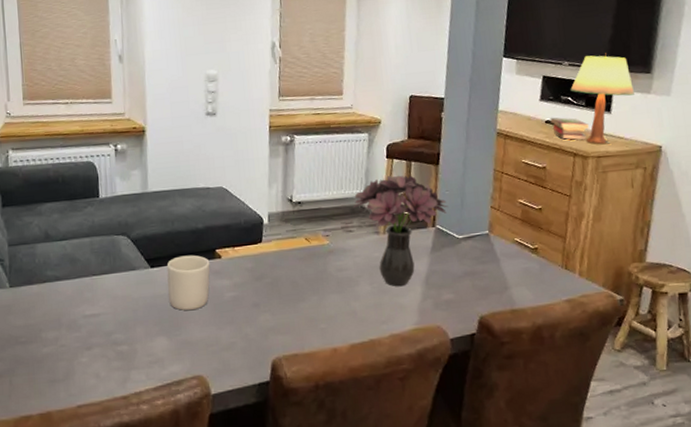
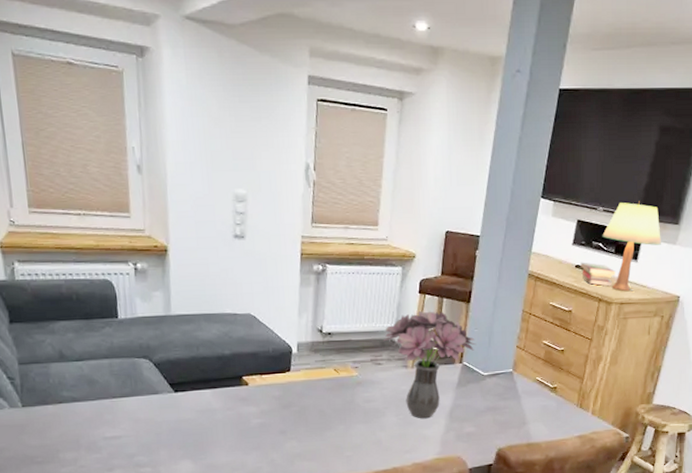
mug: present [166,254,210,310] -> none [191,381,237,435]

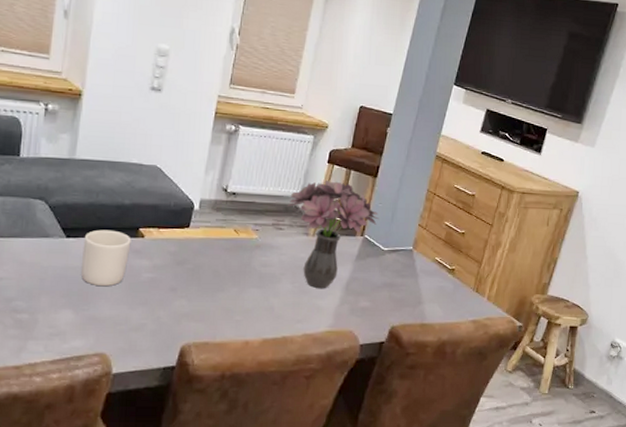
mug: none [191,381,237,435] -> present [81,229,131,286]
books: present [580,262,616,287] -> none [486,149,520,176]
table lamp: present [602,200,661,292] -> none [509,97,564,183]

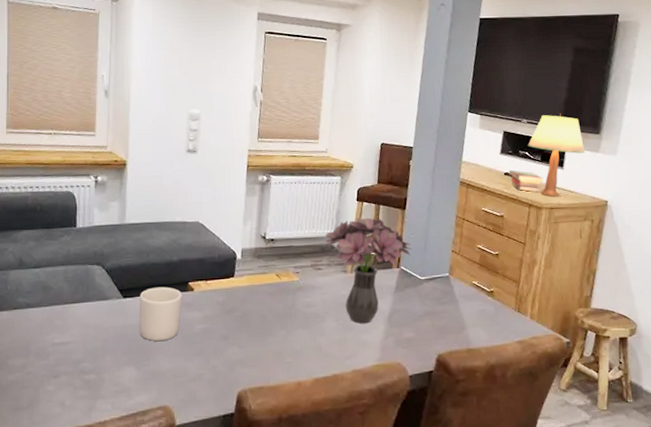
books: none [486,149,520,176] -> present [508,169,544,193]
table lamp: none [509,97,564,183] -> present [528,112,585,197]

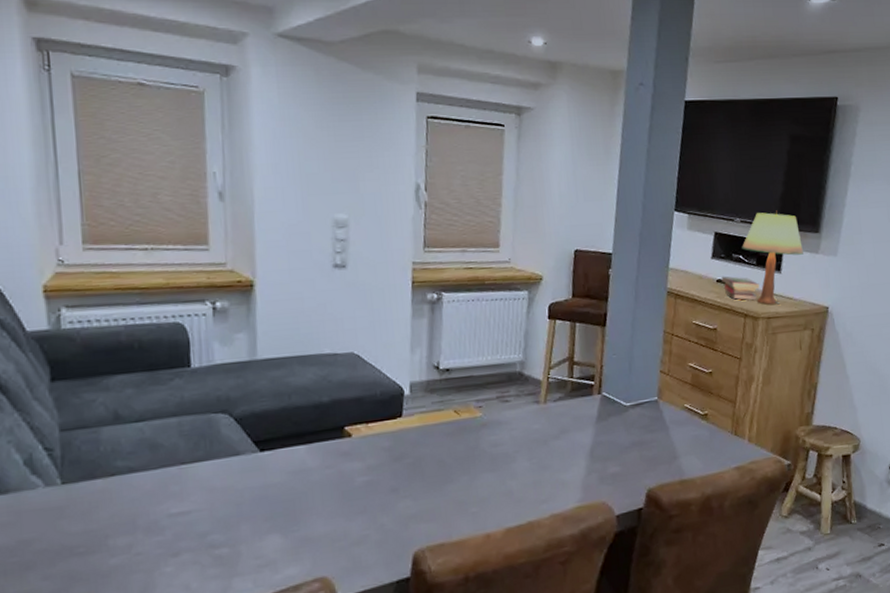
mug: present [139,286,182,341] -> none [281,434,338,501]
flower arrangement: present [323,217,413,324] -> none [510,337,616,461]

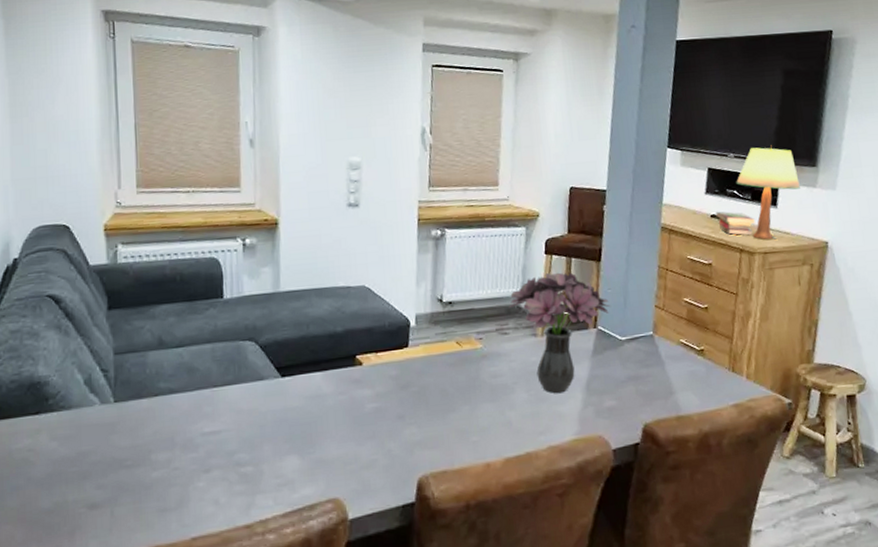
flower arrangement: none [510,337,616,461] -> present [508,272,611,394]

